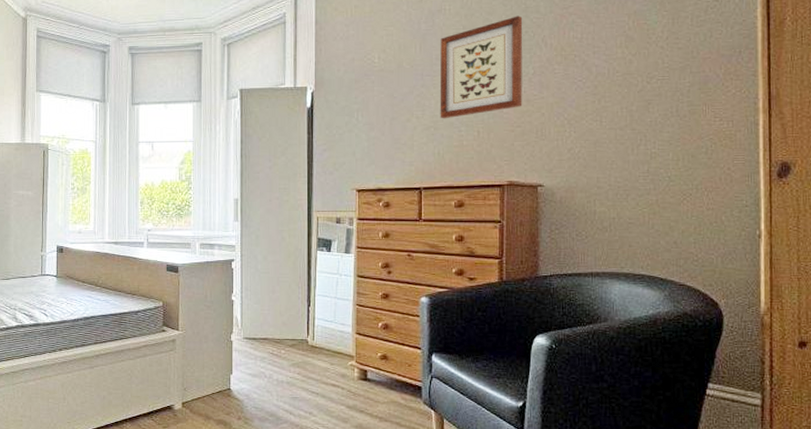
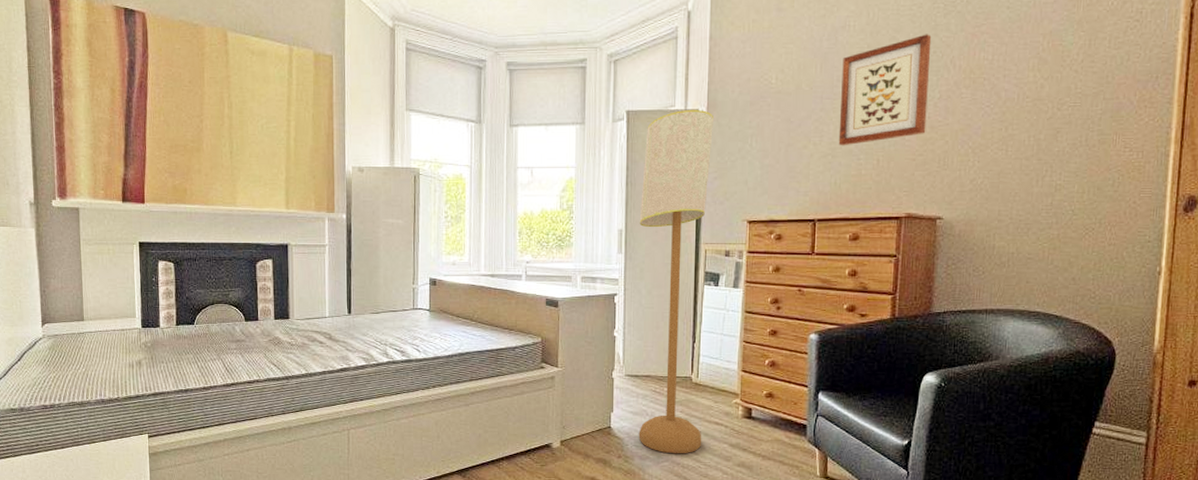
floor lamp: none [254,88,321,416] -> present [638,110,713,454]

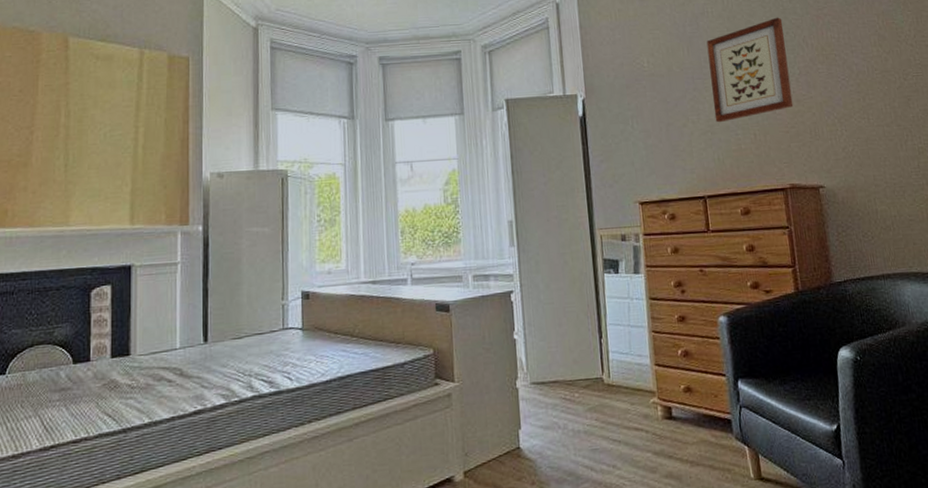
floor lamp: present [638,110,713,454] -> none [527,95,623,472]

